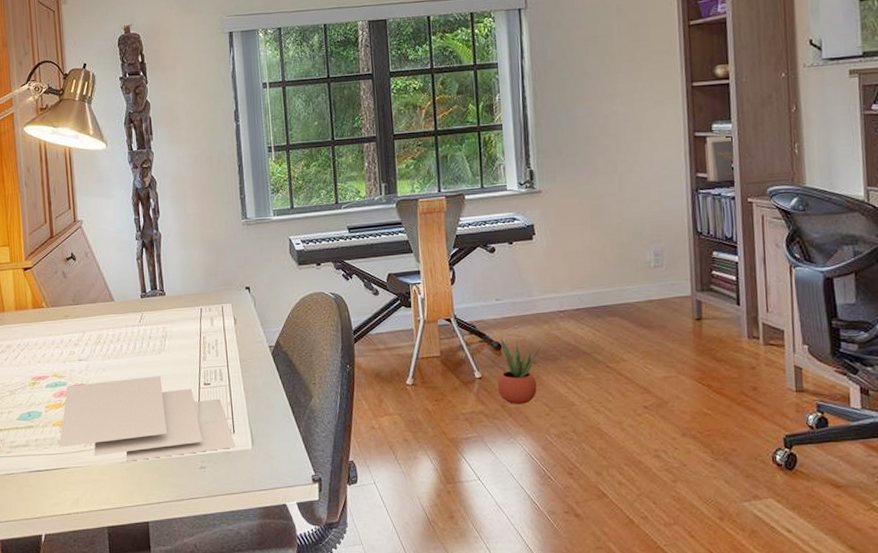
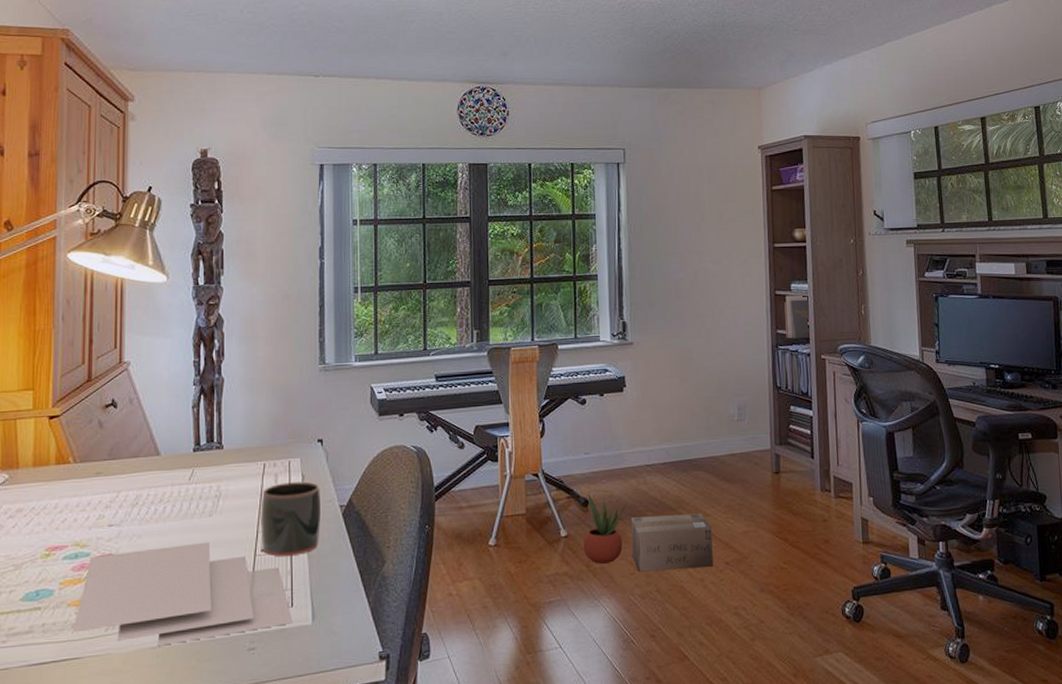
mug: none [201,324,253,389] -> present [261,481,321,556]
cardboard box: none [544,358,631,413] -> present [630,513,714,571]

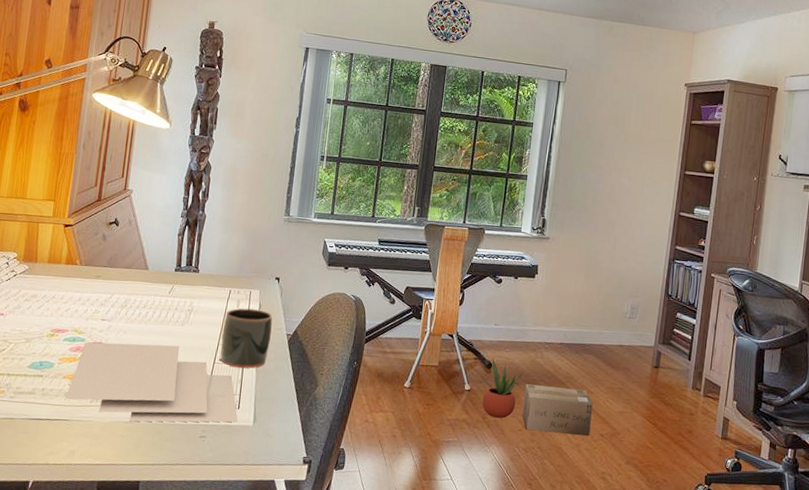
books: present [784,294,810,340] -> none [683,217,710,258]

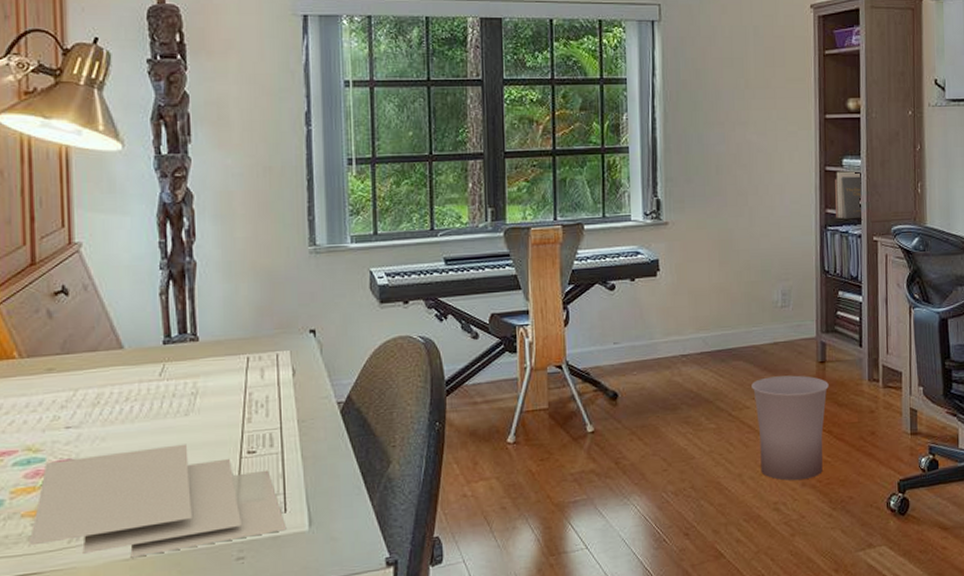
mug: present [220,308,273,368] -> none [245,376,316,459]
potted plant: present [482,358,524,418] -> none [611,386,660,461]
cardboard box: present [522,384,593,437] -> none [663,406,753,468]
waste bin: none [595,371,659,459] -> present [751,375,829,481]
books: none [683,217,710,258] -> present [835,171,862,220]

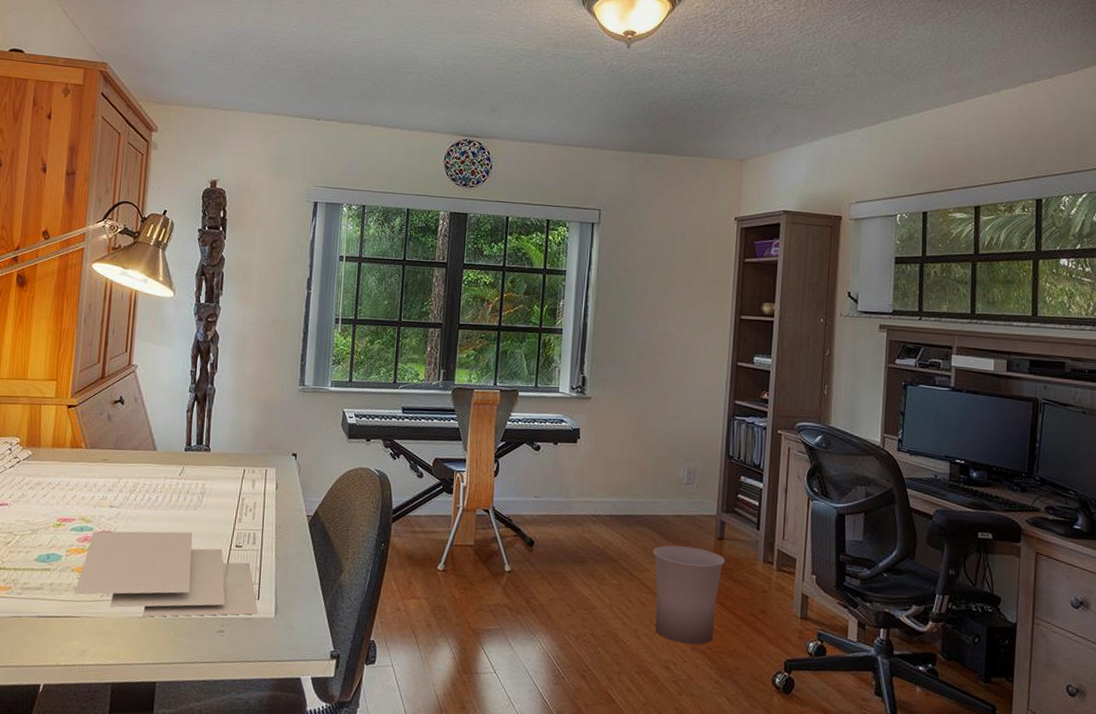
books: present [835,171,862,220] -> none [744,368,772,413]

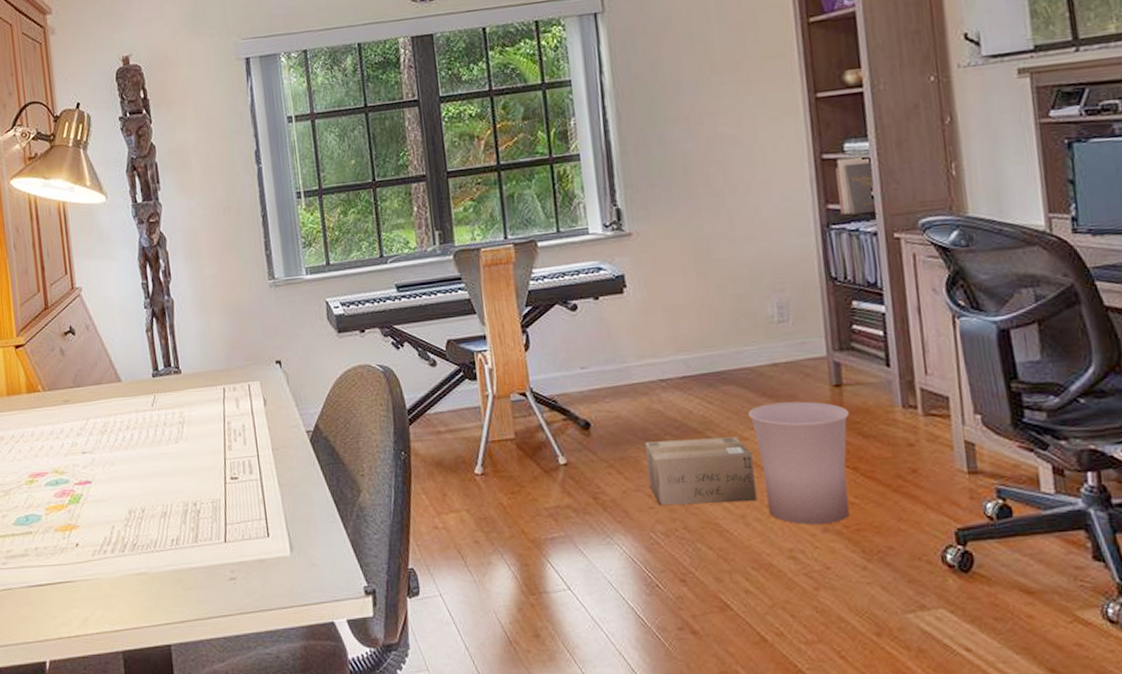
papers: present [74,531,258,617] -> none [62,469,271,573]
cardboard box: none [570,562,650,620] -> present [644,437,757,505]
books: none [744,368,772,413] -> present [835,155,876,216]

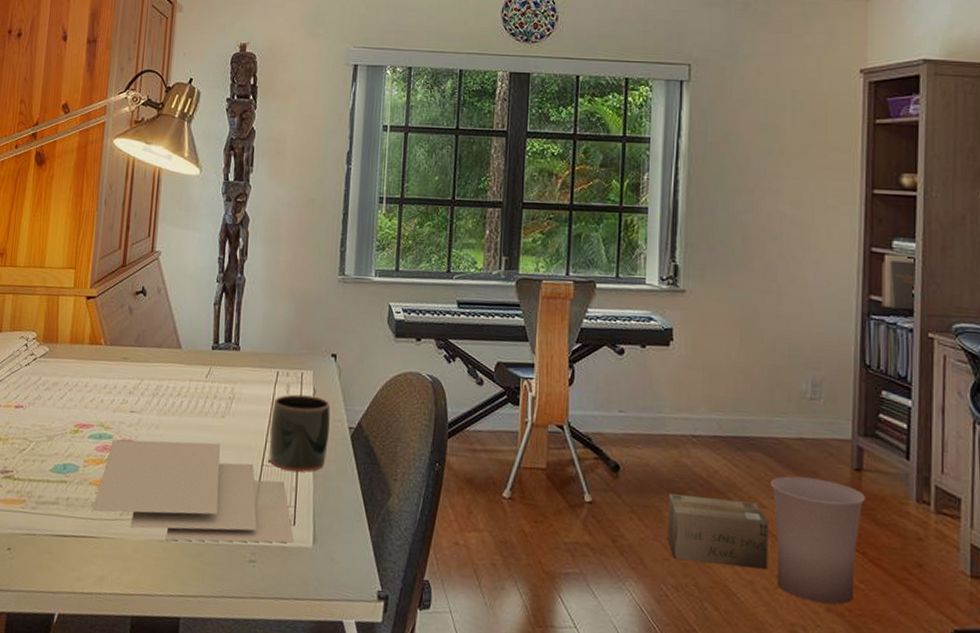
papers: none [62,469,271,573] -> present [92,439,294,543]
mug: none [225,406,289,485] -> present [269,394,331,472]

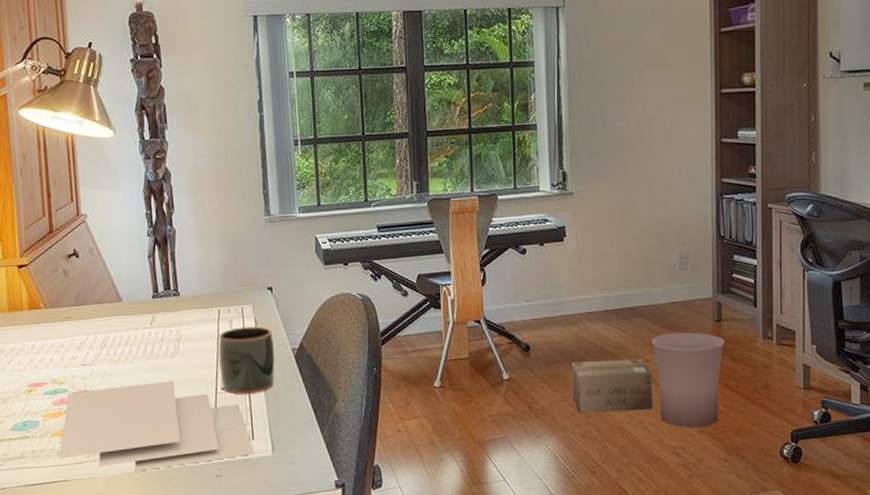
books: present [882,254,917,311] -> none [730,142,757,188]

